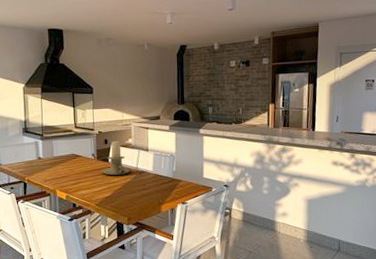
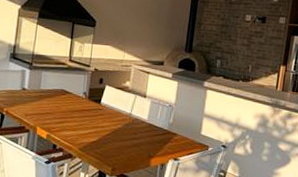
candle holder: present [101,141,132,175] -> none [91,81,125,120]

